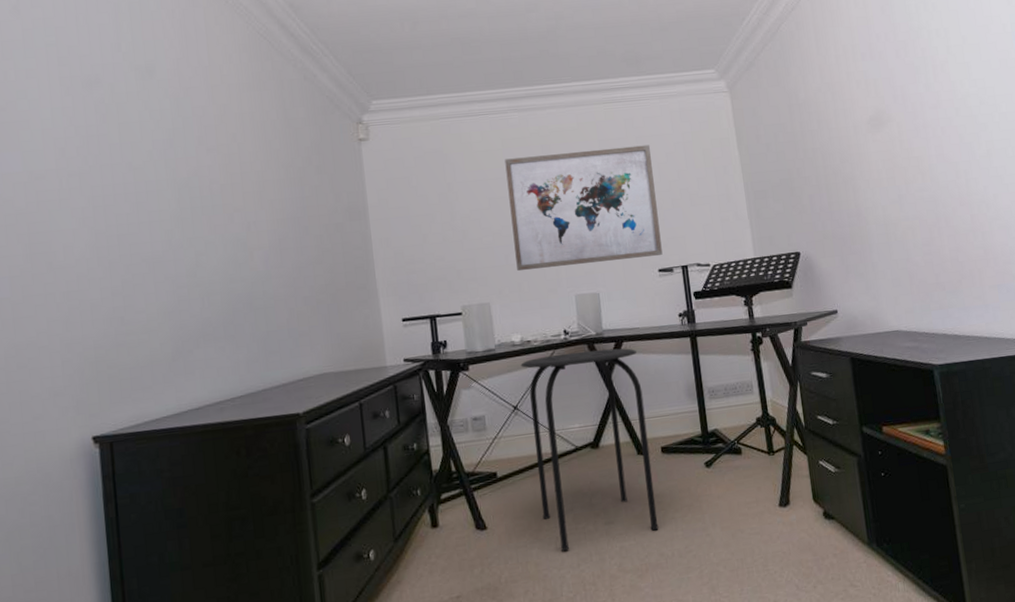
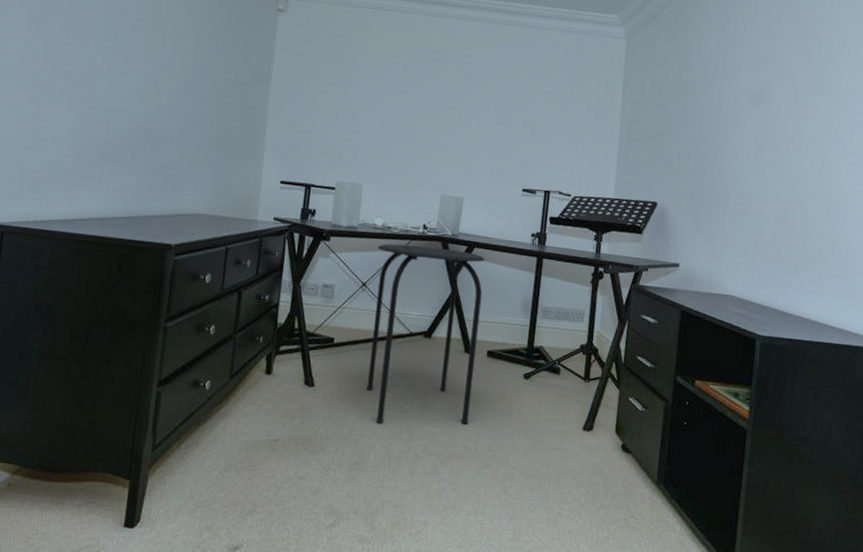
wall art: present [505,145,663,271] -> none [394,56,542,176]

